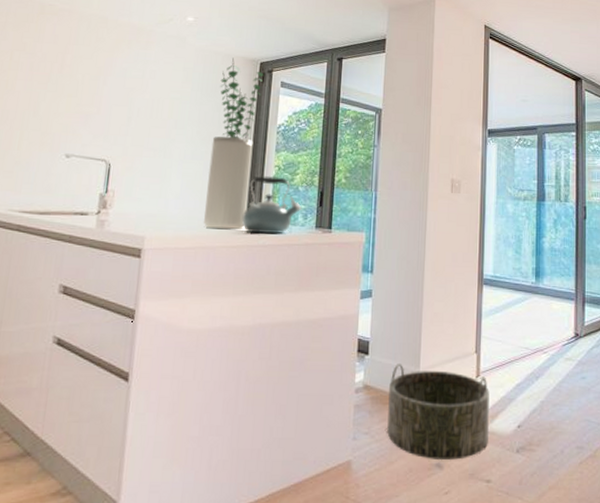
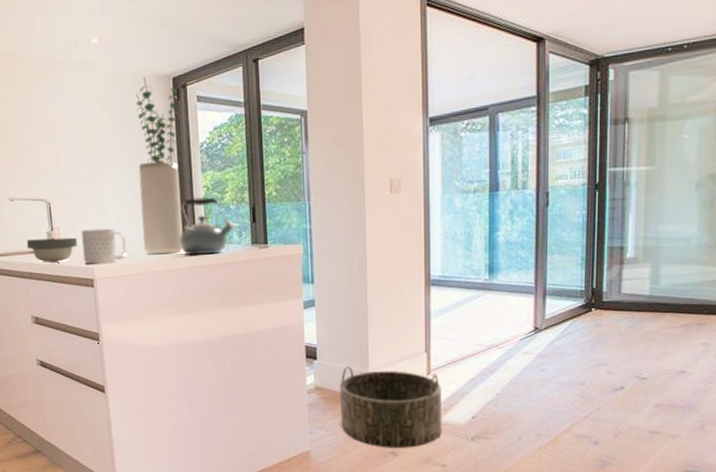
bowl: none [73,200,132,227] -> present [26,237,77,263]
mug: none [134,195,186,232] -> present [80,228,127,263]

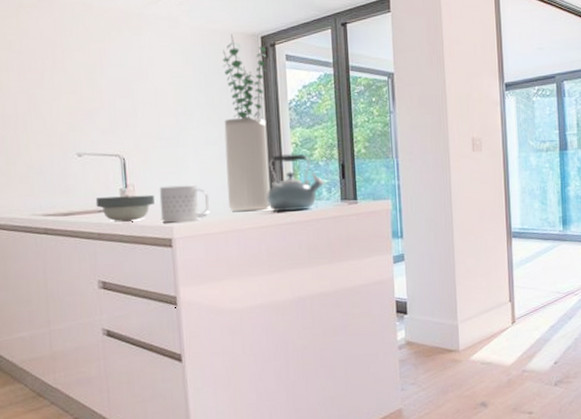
basket: present [339,366,442,449] -> none [430,319,528,400]

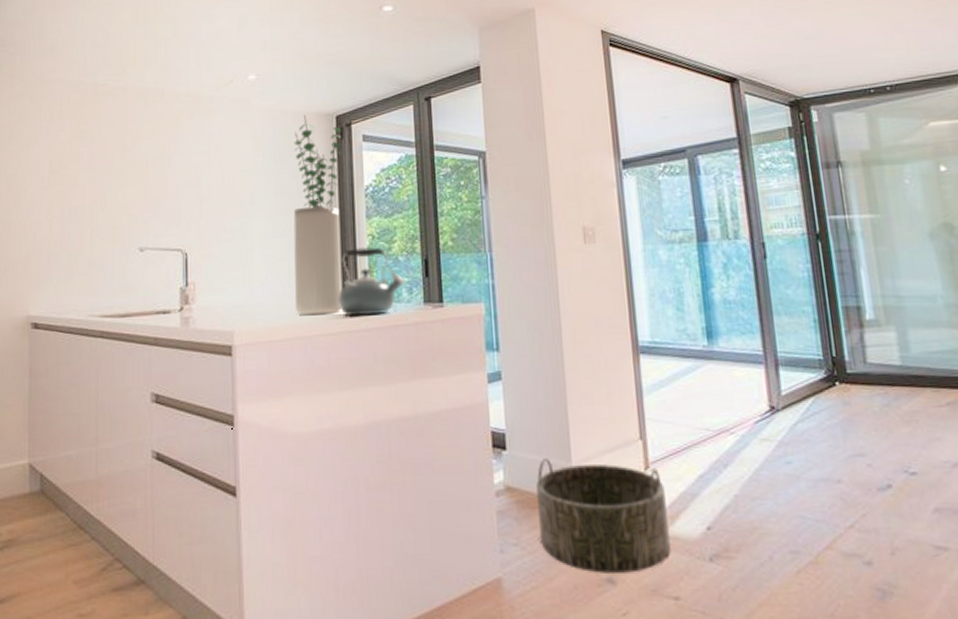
bowl: present [95,194,154,222] -> none [154,294,215,325]
mug: present [159,184,210,222] -> none [221,283,275,326]
basket: none [430,319,528,400] -> present [536,458,671,575]

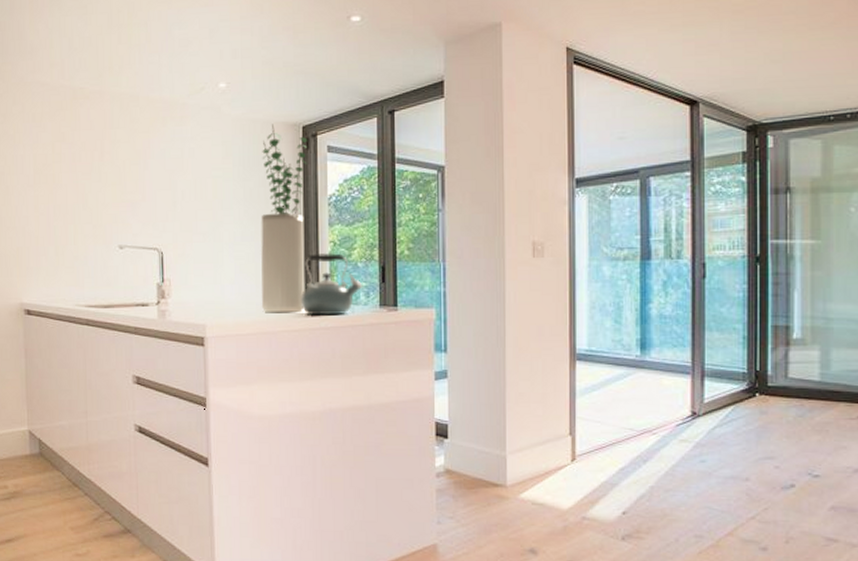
basket: present [536,458,671,575] -> none [472,447,588,547]

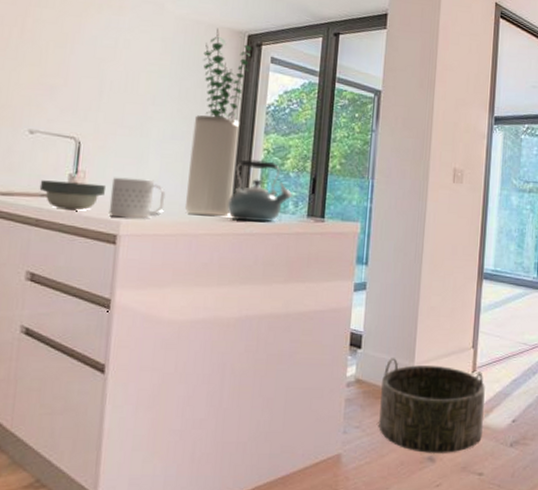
bowl: none [134,290,189,317] -> present [39,180,105,211]
mug: none [194,282,243,319] -> present [108,177,166,218]
basket: none [472,447,588,547] -> present [379,358,485,454]

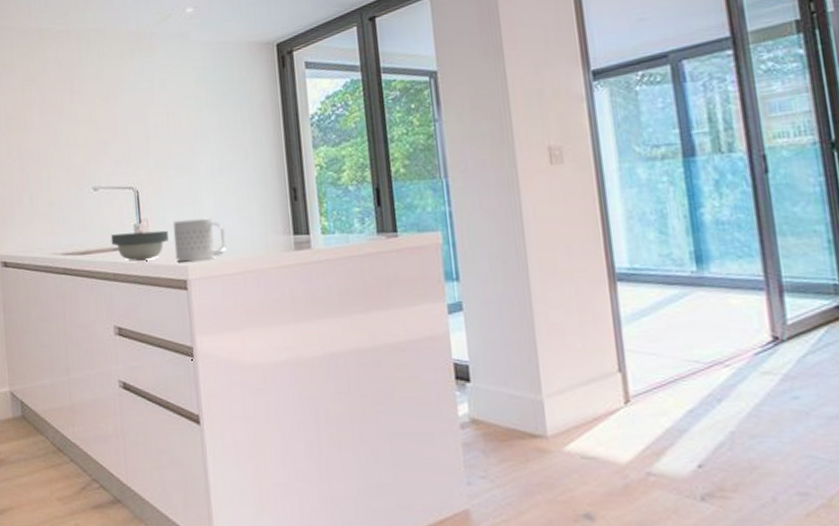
vase: present [184,28,253,216] -> none [235,44,292,248]
kettle: present [227,159,293,222] -> none [288,177,357,249]
basket: present [379,358,485,454] -> none [504,391,656,511]

